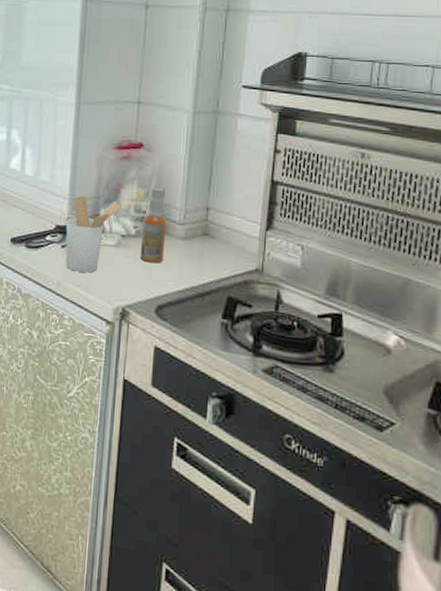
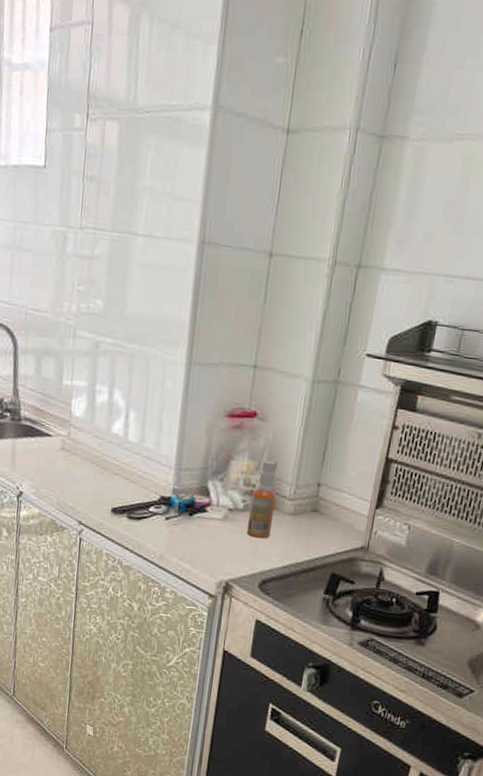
utensil holder: present [65,195,121,273] -> none [169,465,230,546]

